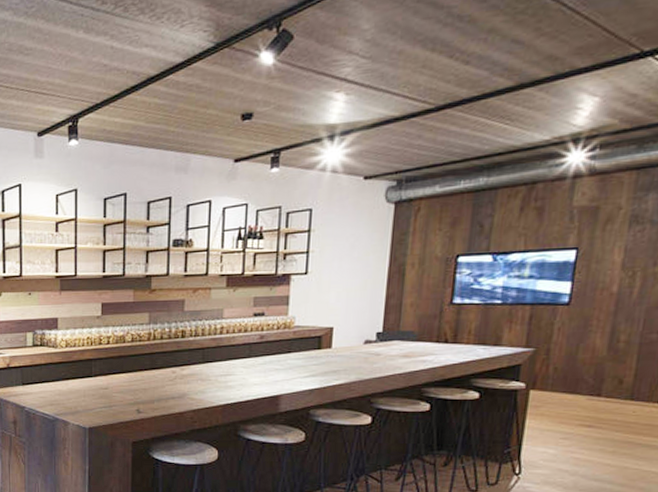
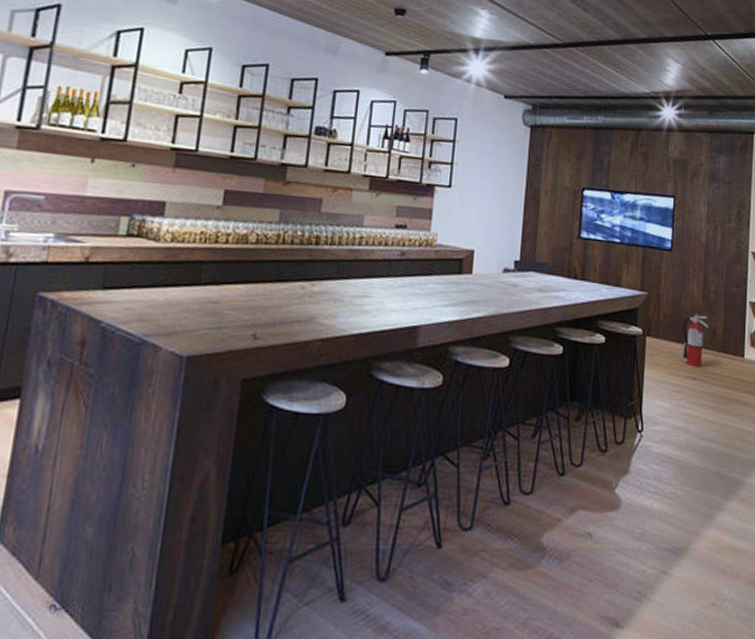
fire extinguisher: none [575,364,614,416] -> present [682,313,709,368]

